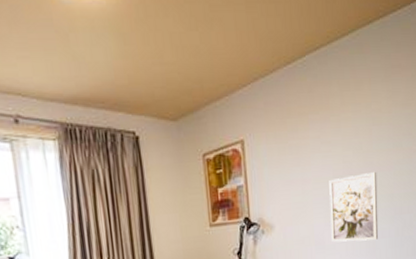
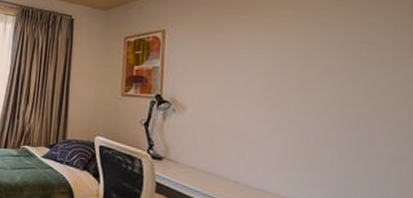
wall art: present [329,171,379,242] -> none [254,75,322,146]

